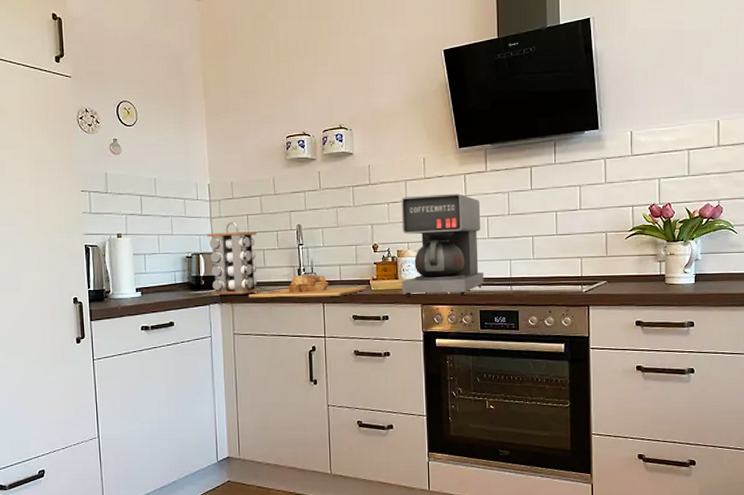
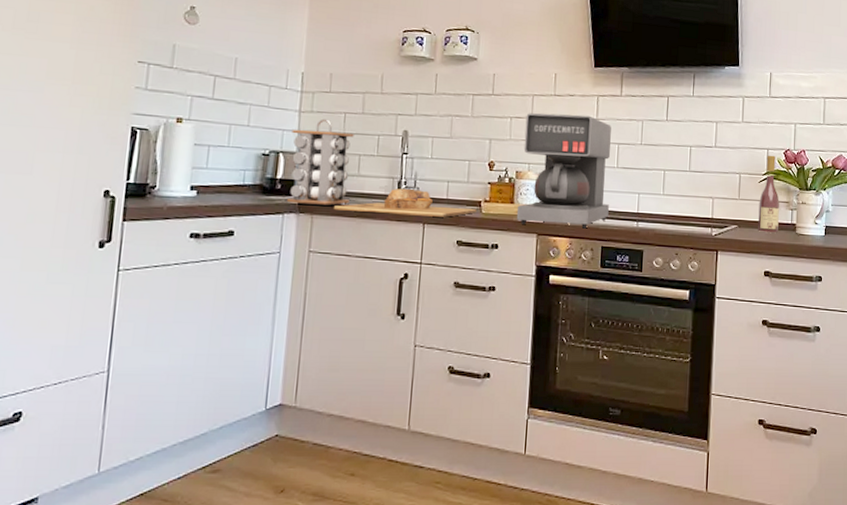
wine bottle: none [627,211,647,285] -> present [758,155,779,233]

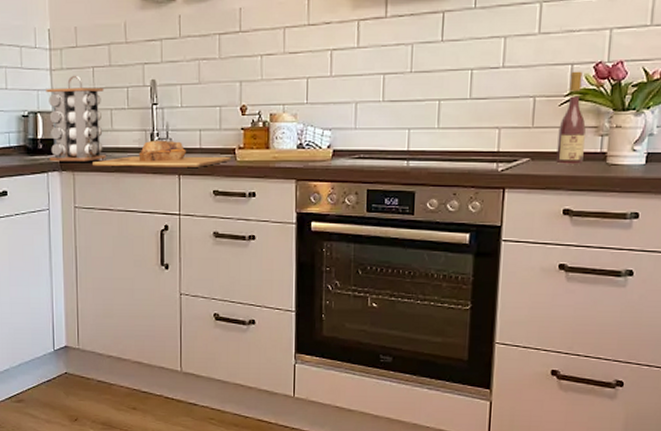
coffee maker: present [516,113,611,229] -> none [273,44,375,171]

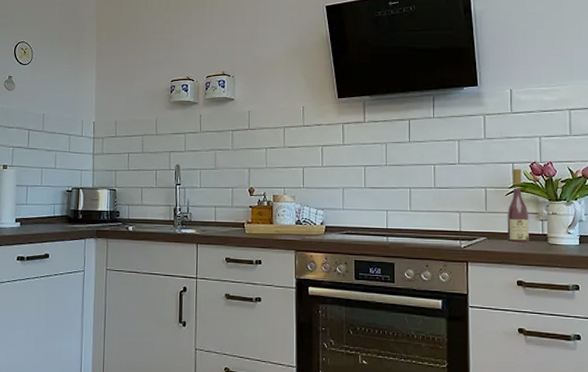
spice rack: present [46,75,106,163] -> none [87,159,136,232]
cutting board: present [93,140,231,167] -> none [124,214,241,238]

